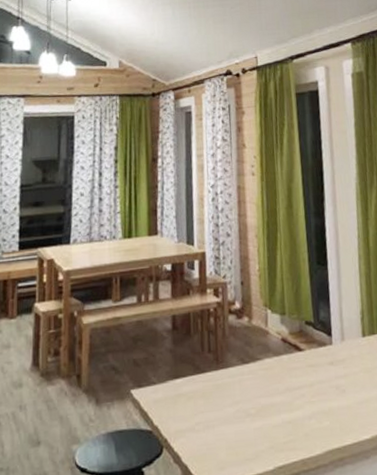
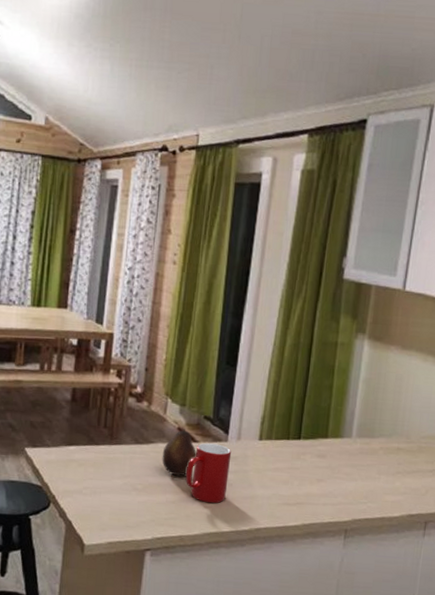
fruit: none [270,339,305,392] -> present [162,429,197,476]
cup: none [297,348,341,416] -> present [186,443,232,504]

